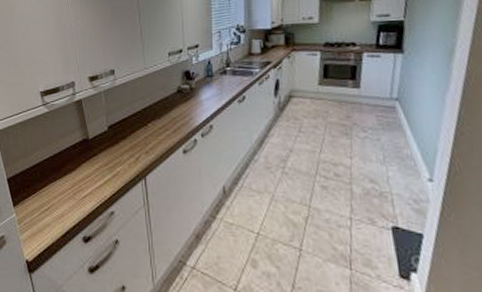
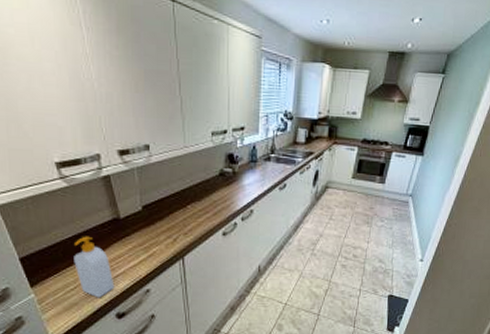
soap bottle: none [49,156,83,220] -> present [74,236,115,298]

